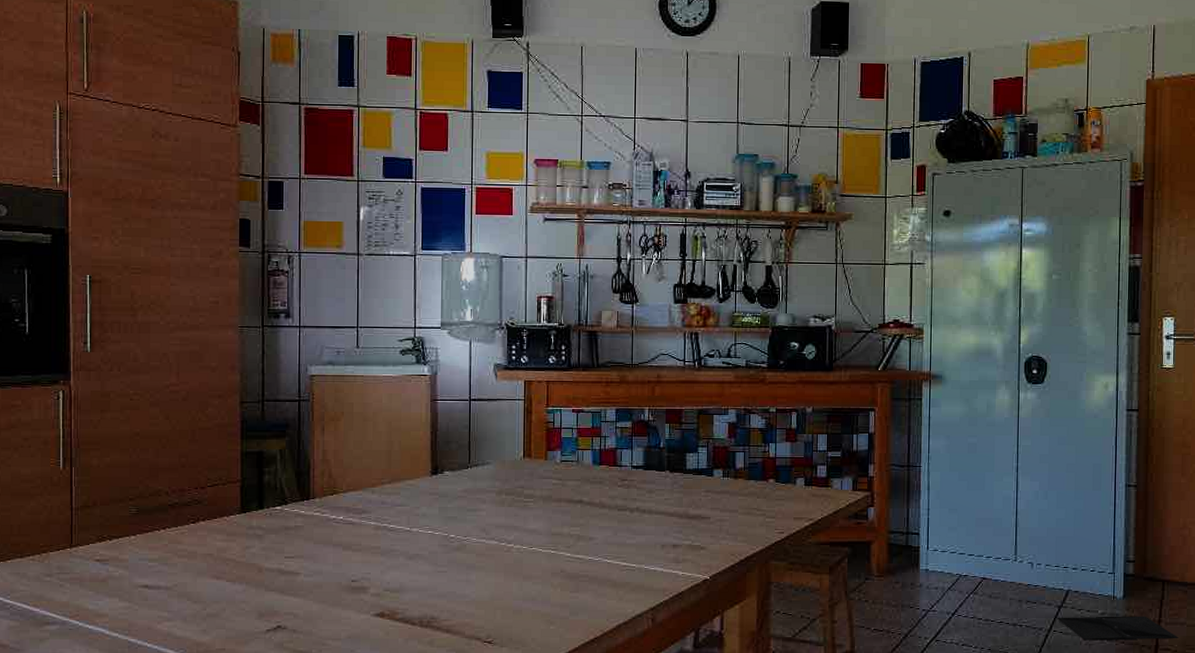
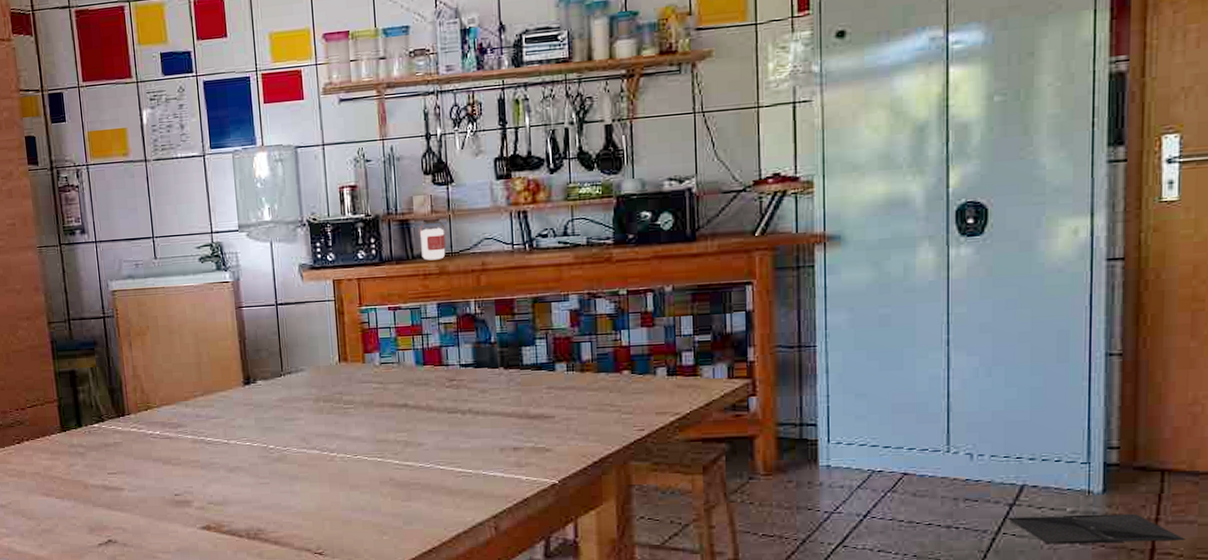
jar: none [605,332,628,370] -> present [419,218,446,261]

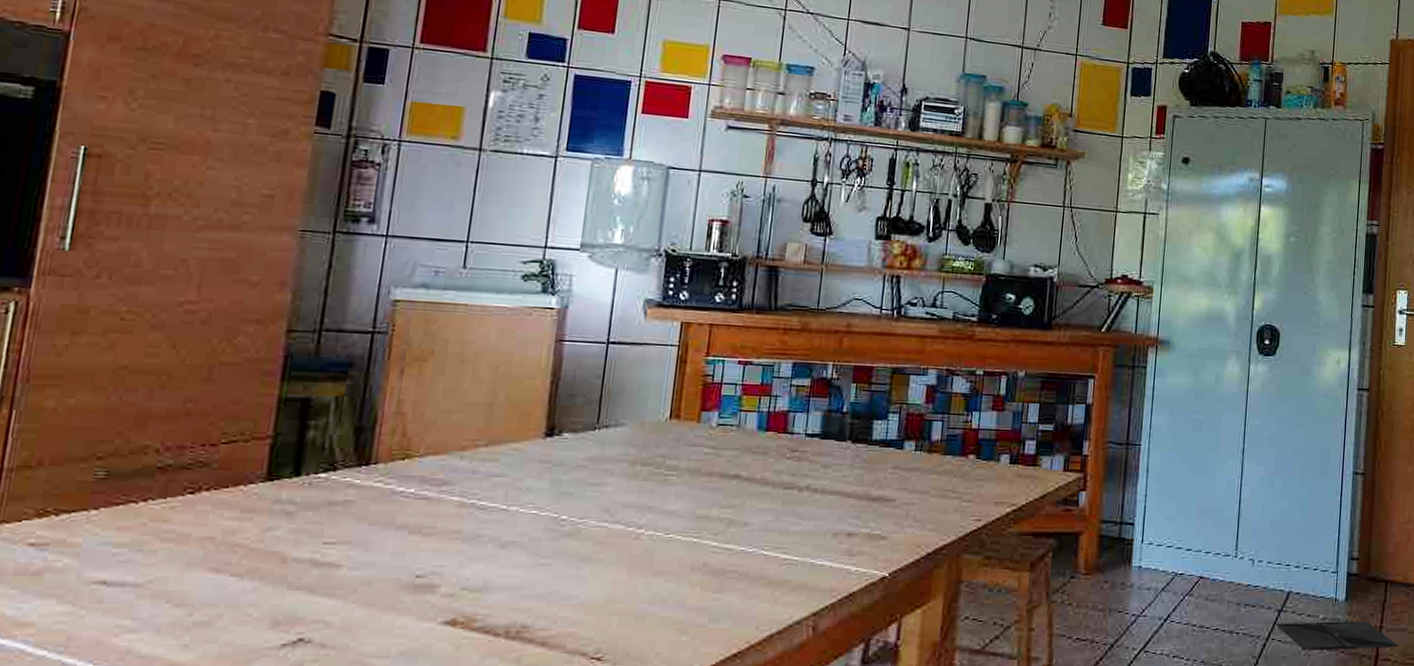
jar: present [419,218,446,261] -> none [785,268,816,315]

